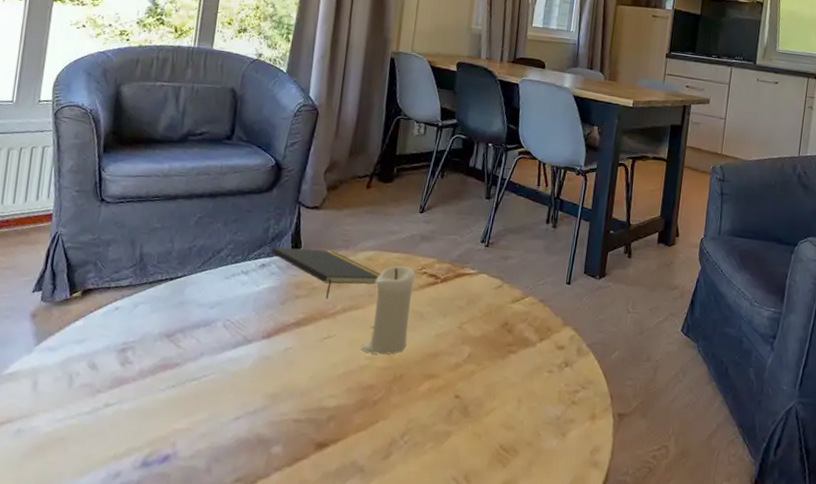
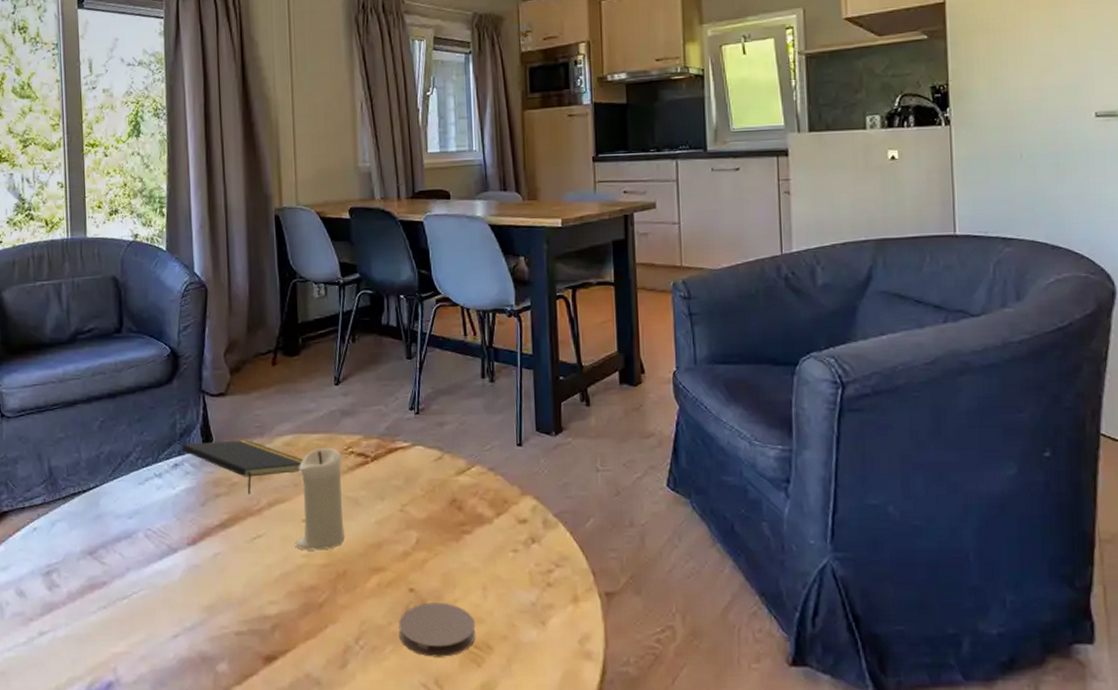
coaster: none [440,408,507,457] -> present [398,602,476,657]

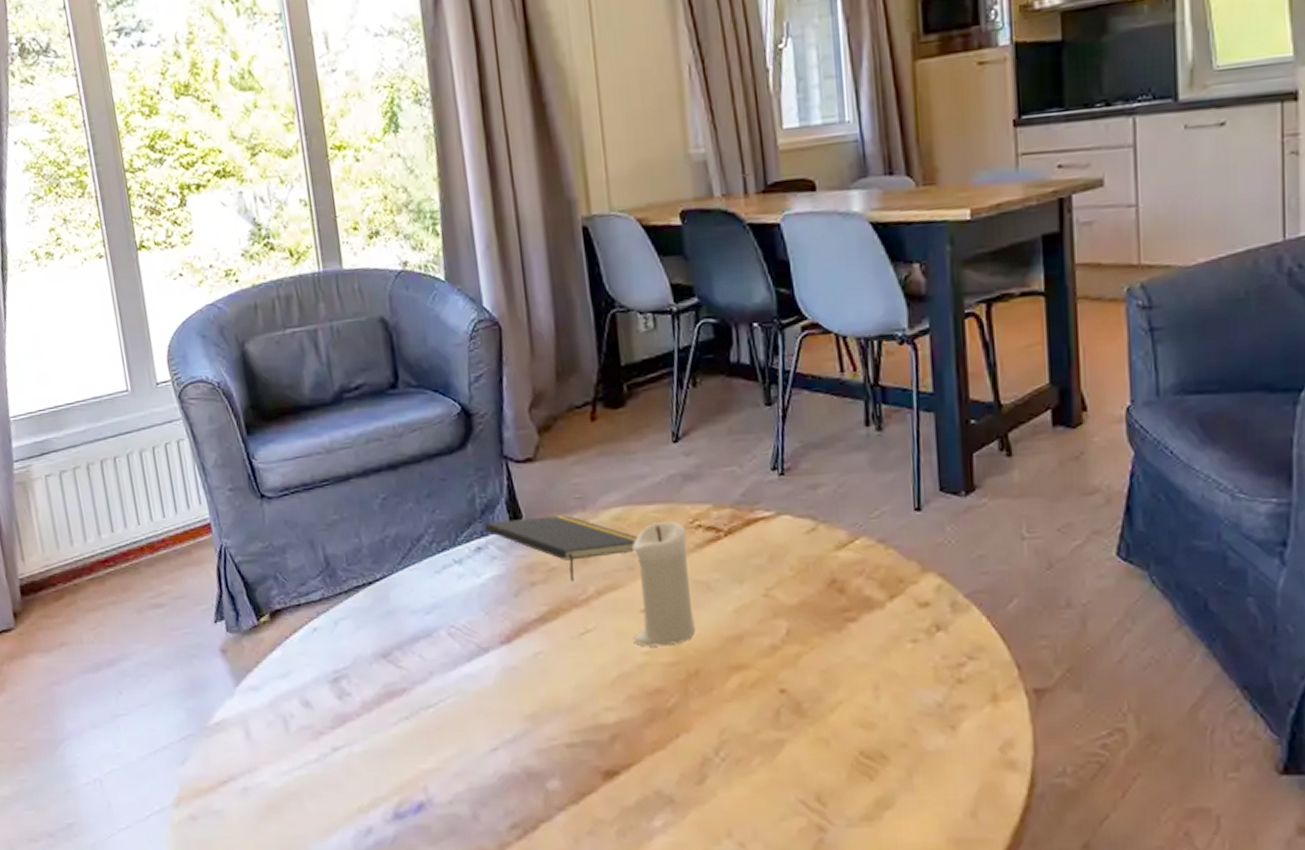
coaster: present [398,602,476,657] -> none [767,705,867,770]

